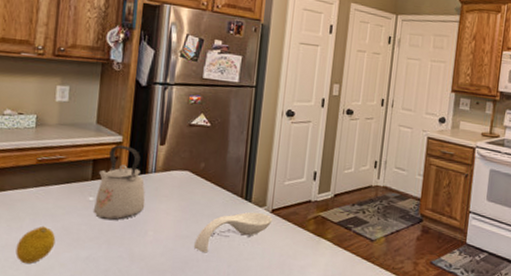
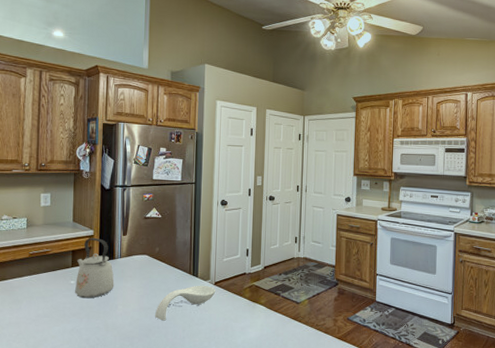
fruit: present [16,226,56,264] -> none [17,306,47,337]

